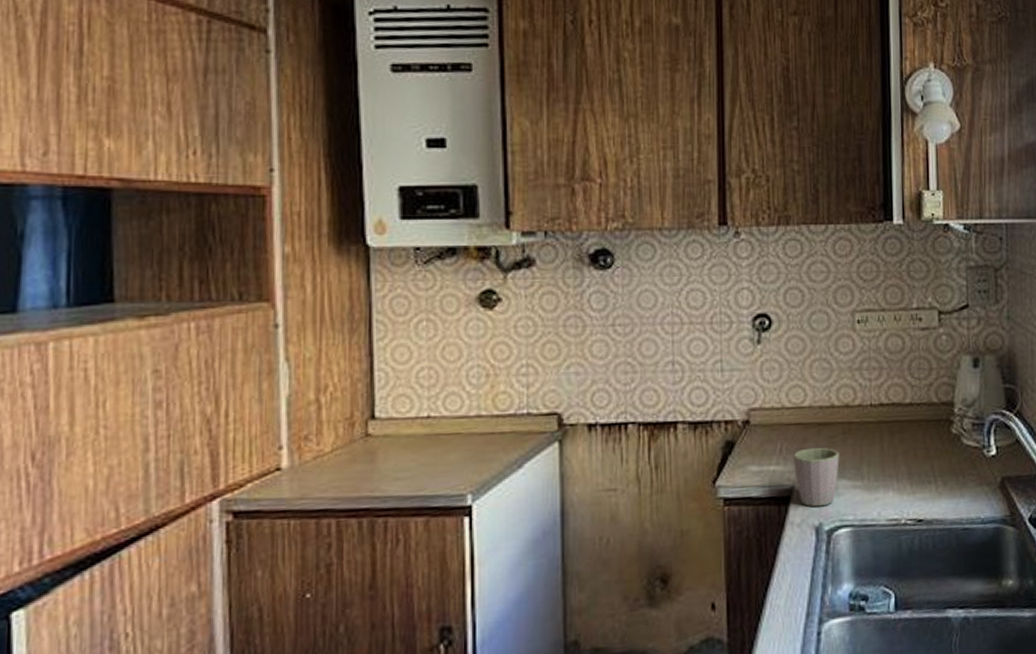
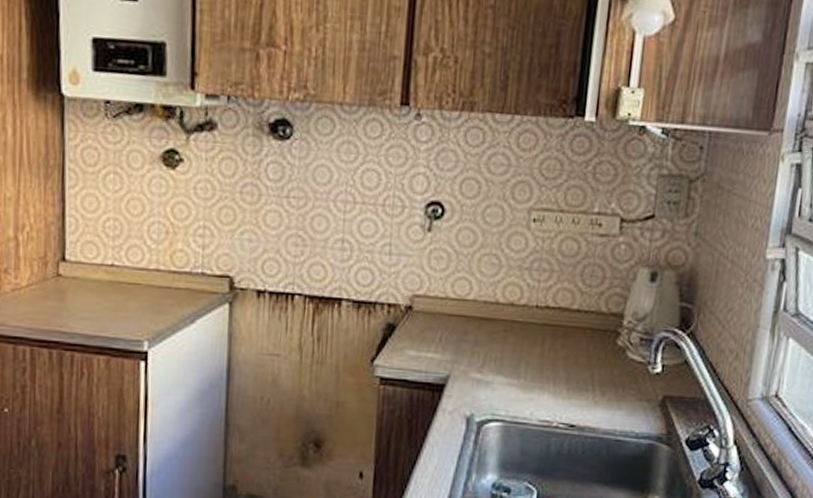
mug: present [794,447,840,507] -> none [452,340,499,399]

